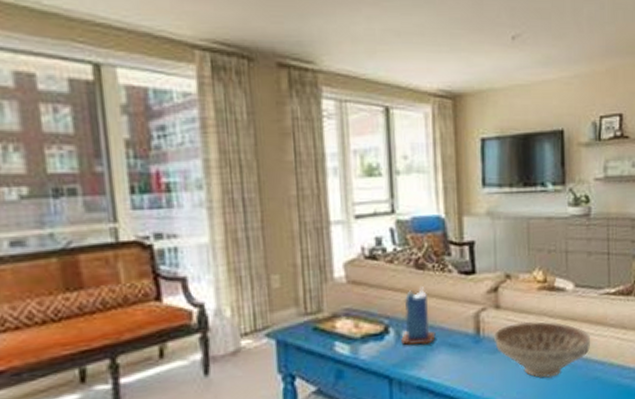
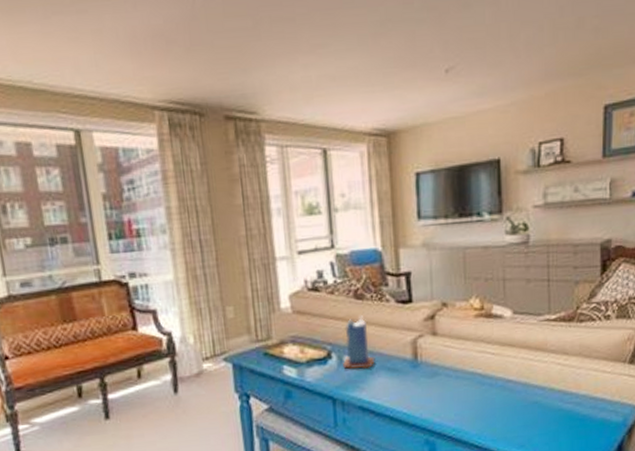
decorative bowl: present [494,321,590,378] -> none [432,347,529,402]

